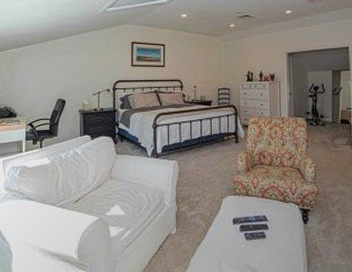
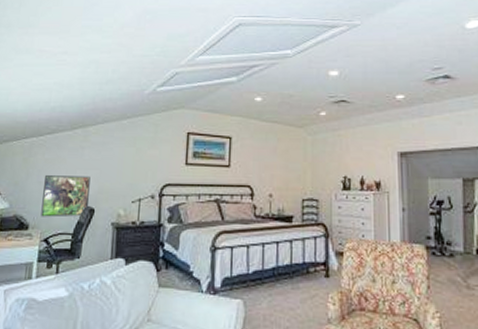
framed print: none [25,77,61,108] -> present [41,175,91,218]

